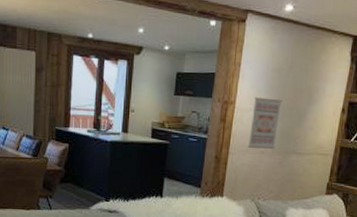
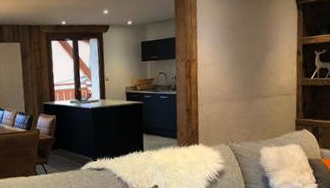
wall art: present [247,97,283,149] -> none [214,51,240,98]

